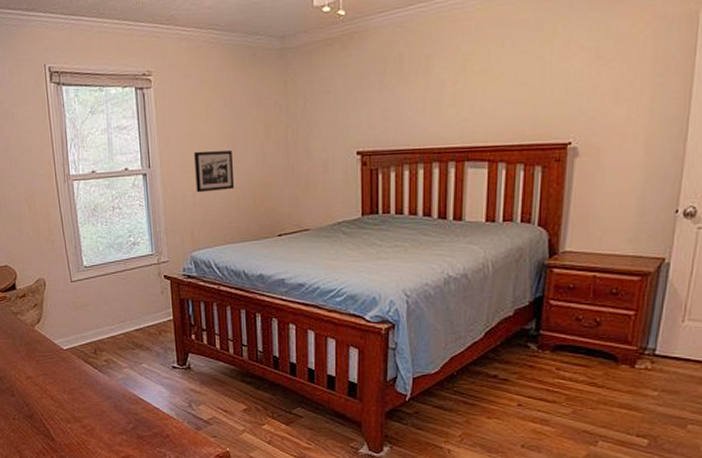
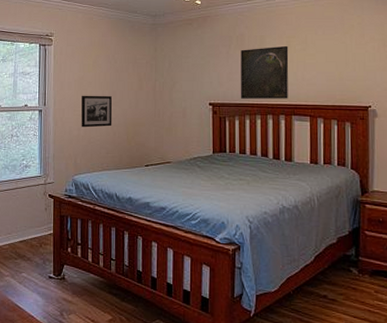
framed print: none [397,66,464,144] -> present [240,45,289,99]

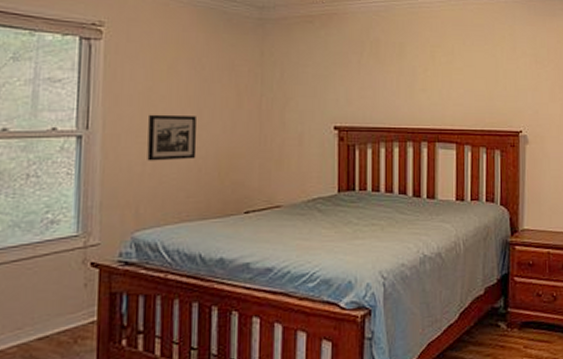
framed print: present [240,45,289,99] -> none [374,56,433,122]

